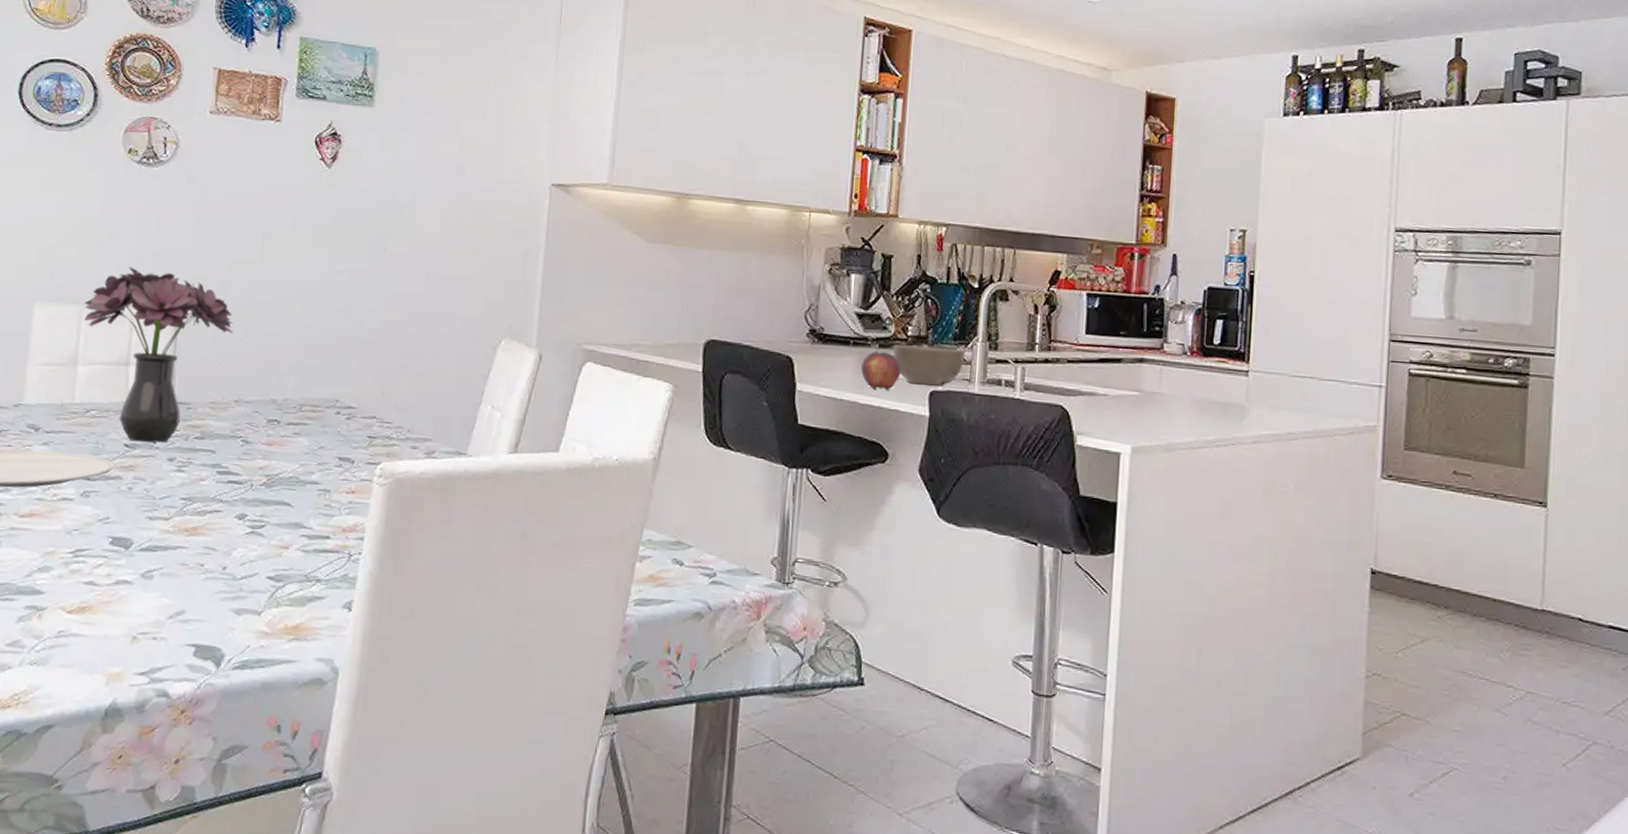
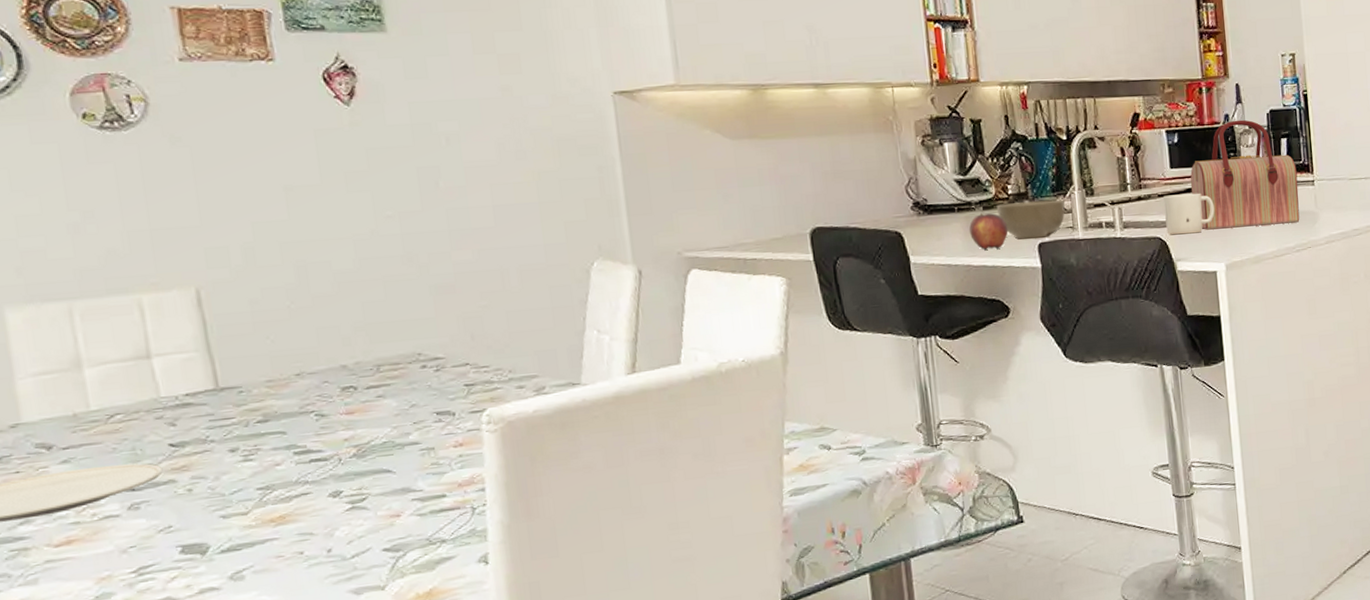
flower arrangement: present [83,266,233,443] -> none [71,248,275,439]
mug: none [1071,361,1129,408] -> present [1162,193,1215,235]
handbag: none [1104,292,1230,415] -> present [1190,119,1300,230]

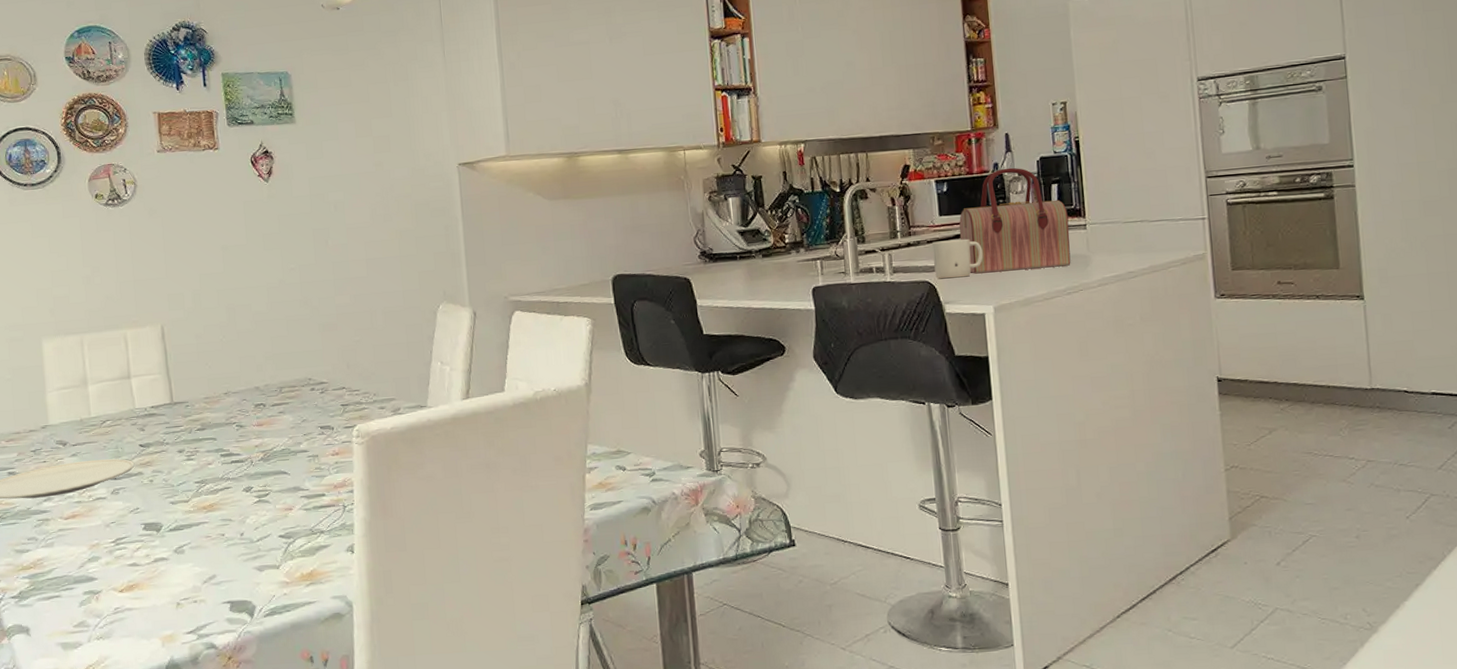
fruit: present [969,213,1009,250] -> none [750,260,785,294]
bowl: present [996,199,1066,240] -> none [774,247,838,285]

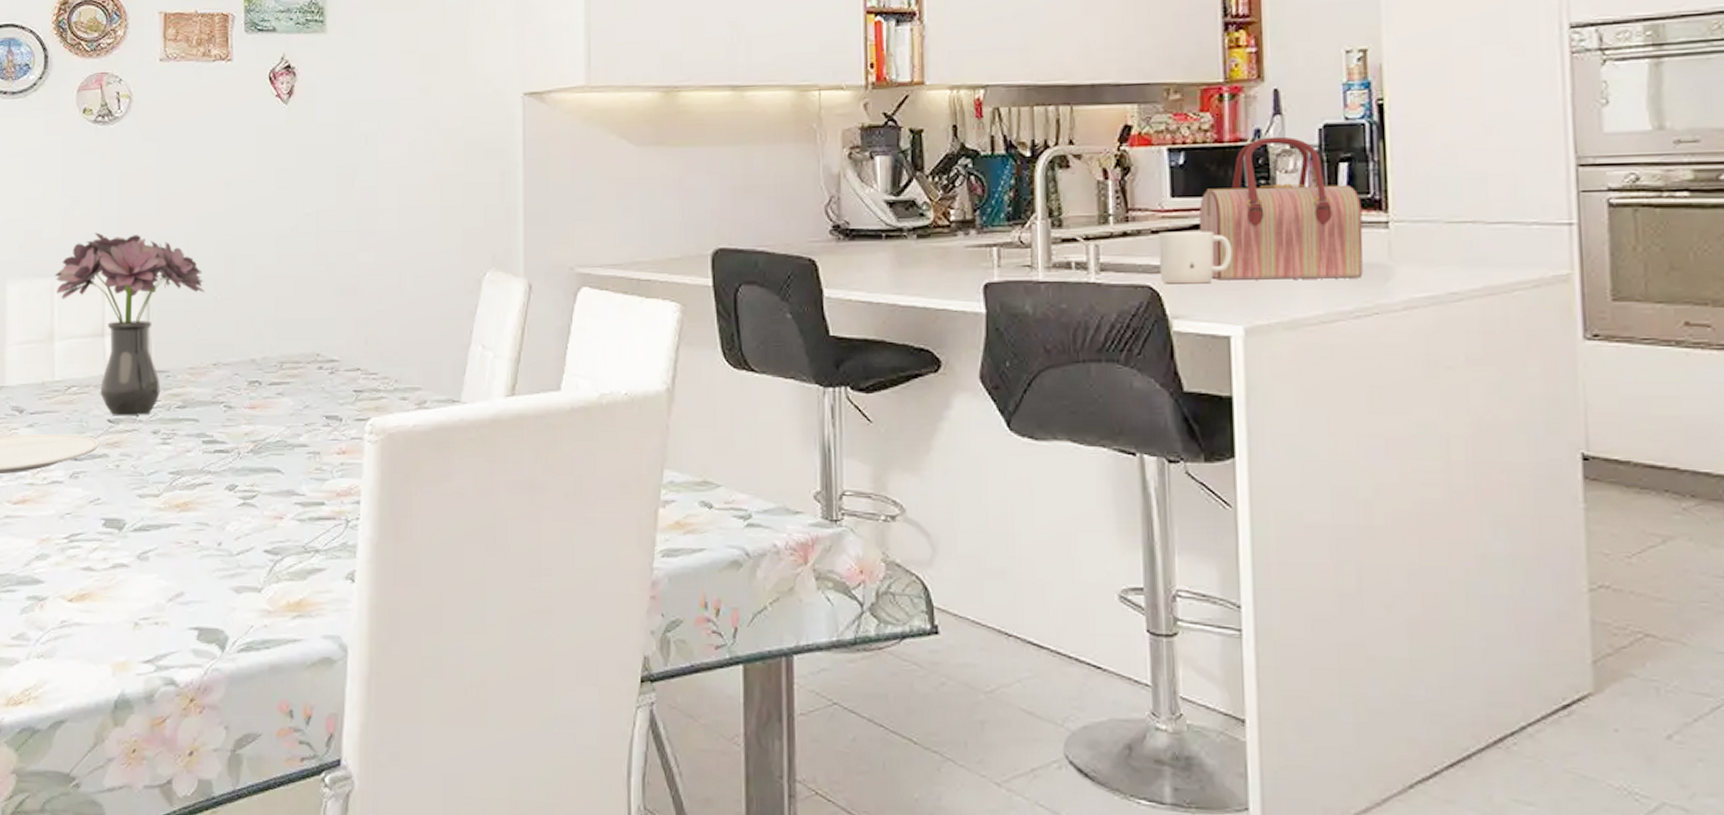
flower arrangement: none [83,294,212,441] -> present [55,232,205,415]

